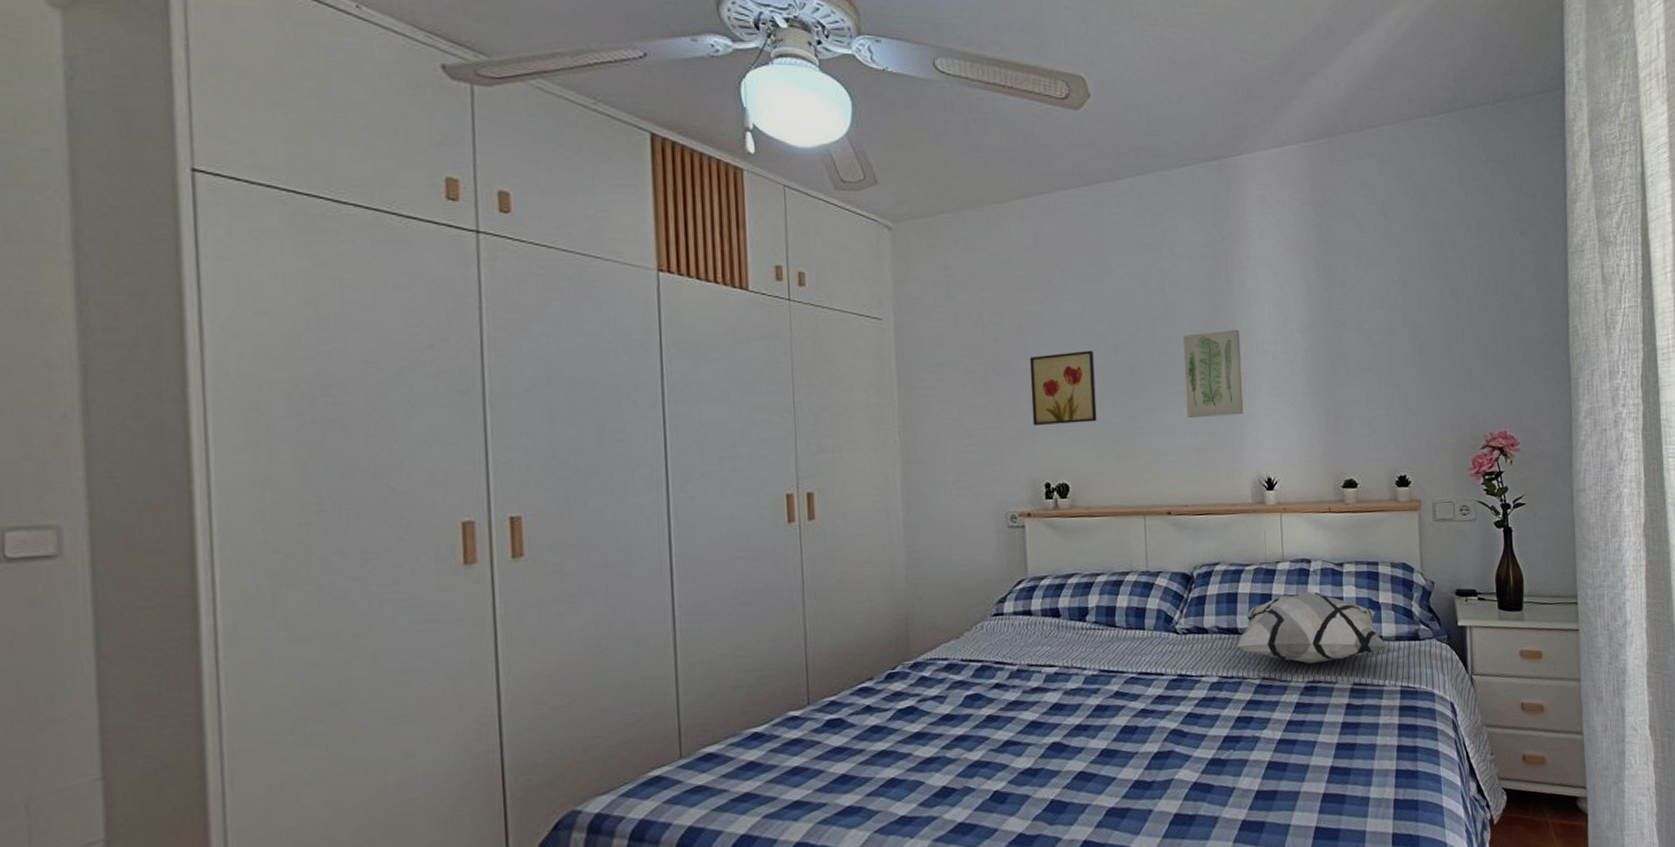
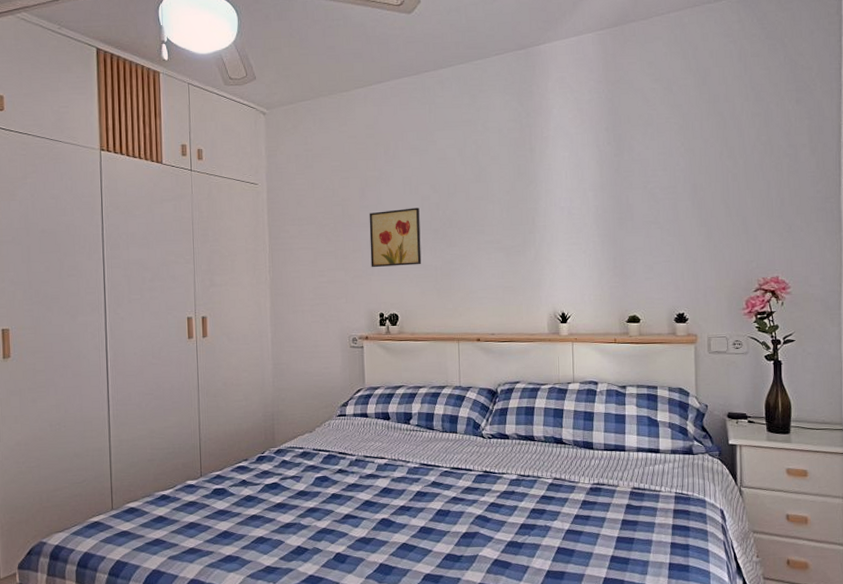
wall art: present [1183,329,1244,418] -> none [493,189,543,262]
decorative pillow: present [1233,591,1389,664] -> none [529,408,666,469]

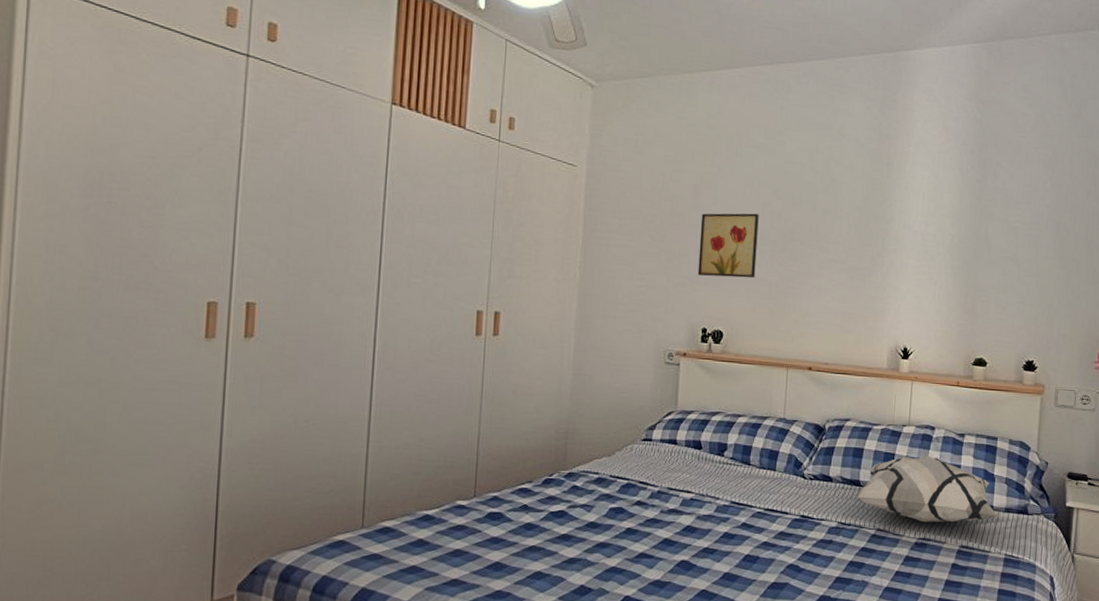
decorative pillow: none [529,408,666,469] -> present [854,455,999,523]

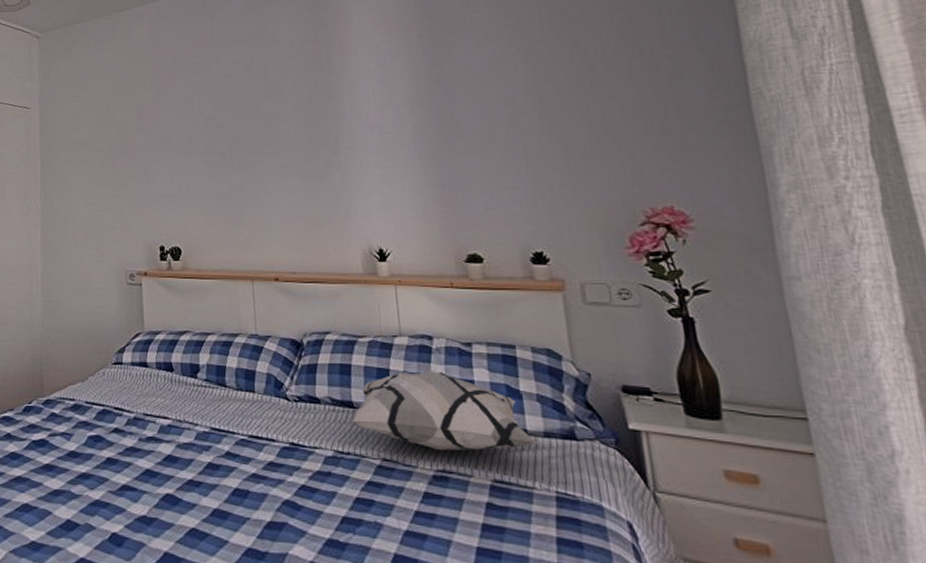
wall art: present [698,213,759,279] -> none [146,129,207,196]

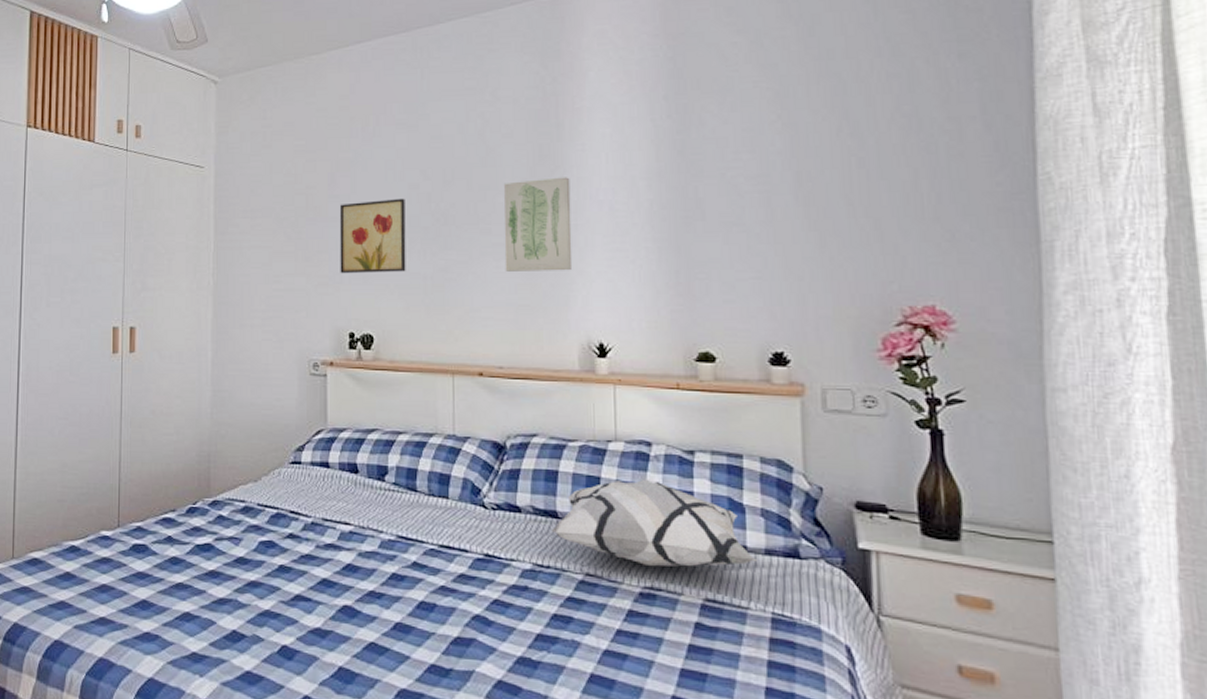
wall art: none [146,129,207,196] -> present [339,198,406,274]
wall art: none [287,106,351,189] -> present [504,177,573,271]

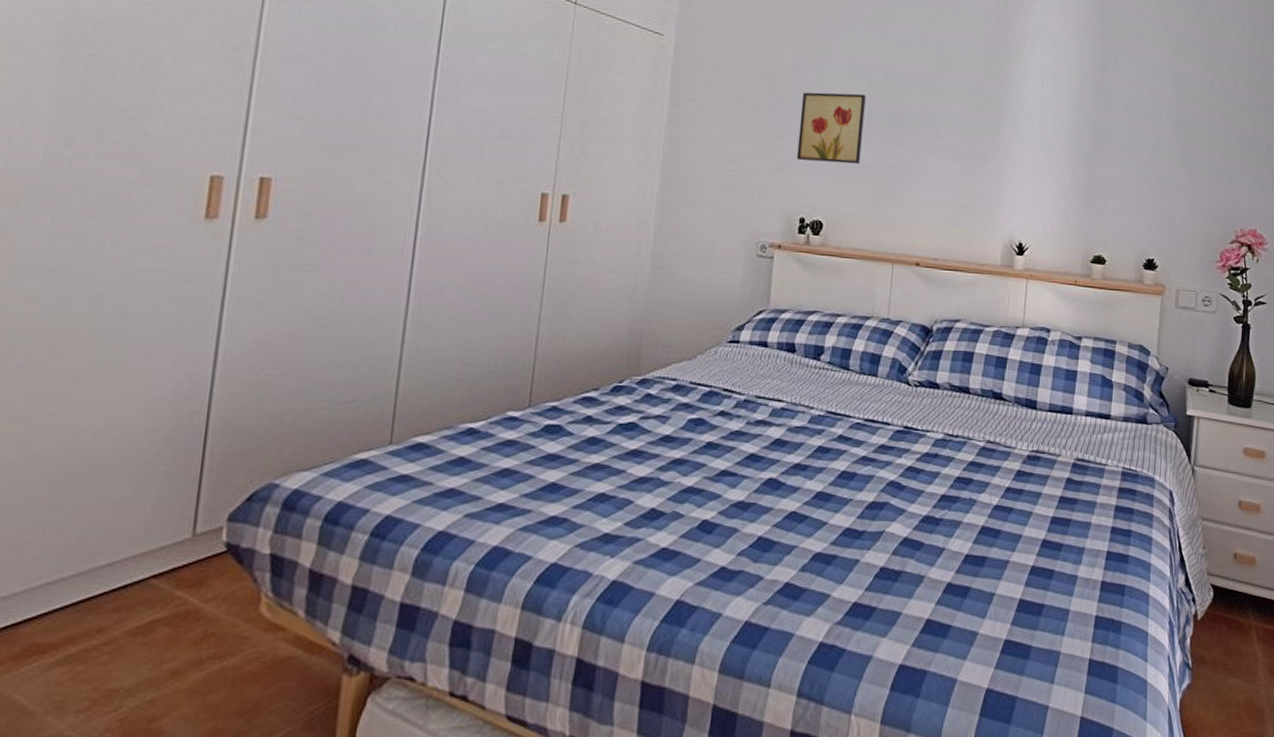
wall art: present [504,177,573,271] -> none [948,92,1011,178]
decorative pillow: present [550,479,757,567] -> none [962,360,1117,434]

